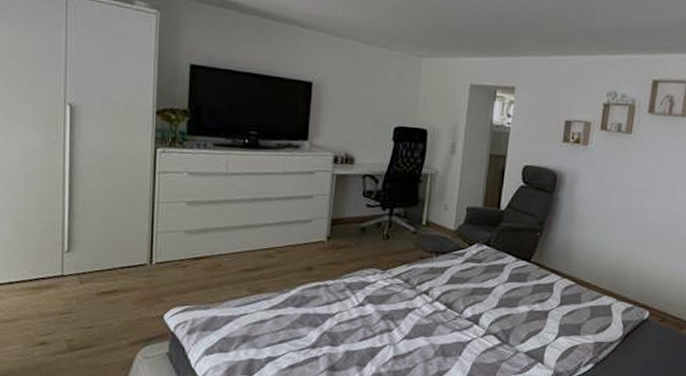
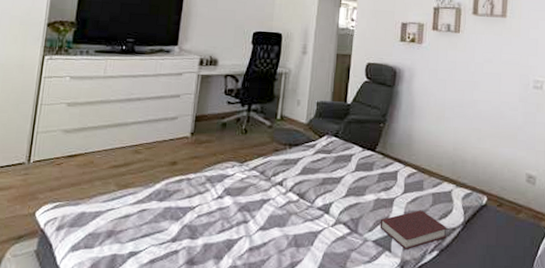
book: none [532,323,604,362] -> present [380,210,447,249]

